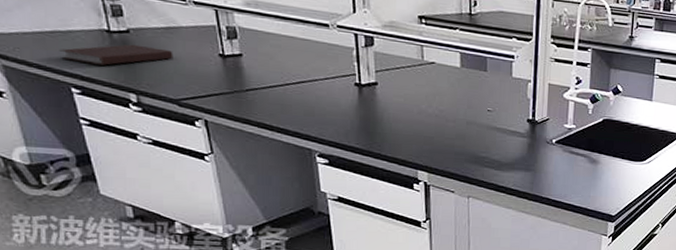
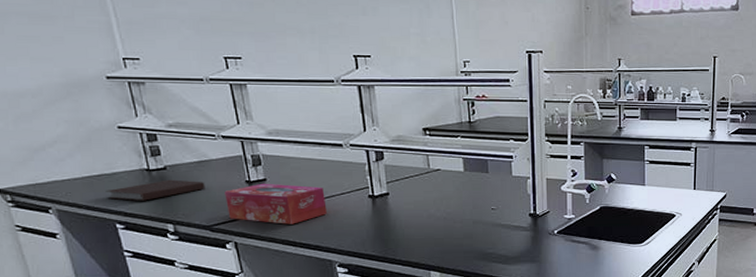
tissue box: none [195,58,308,107] -> present [225,183,327,224]

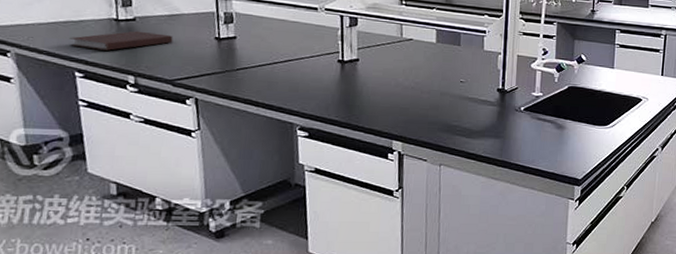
tissue box: present [225,183,327,224] -> none [191,41,295,84]

